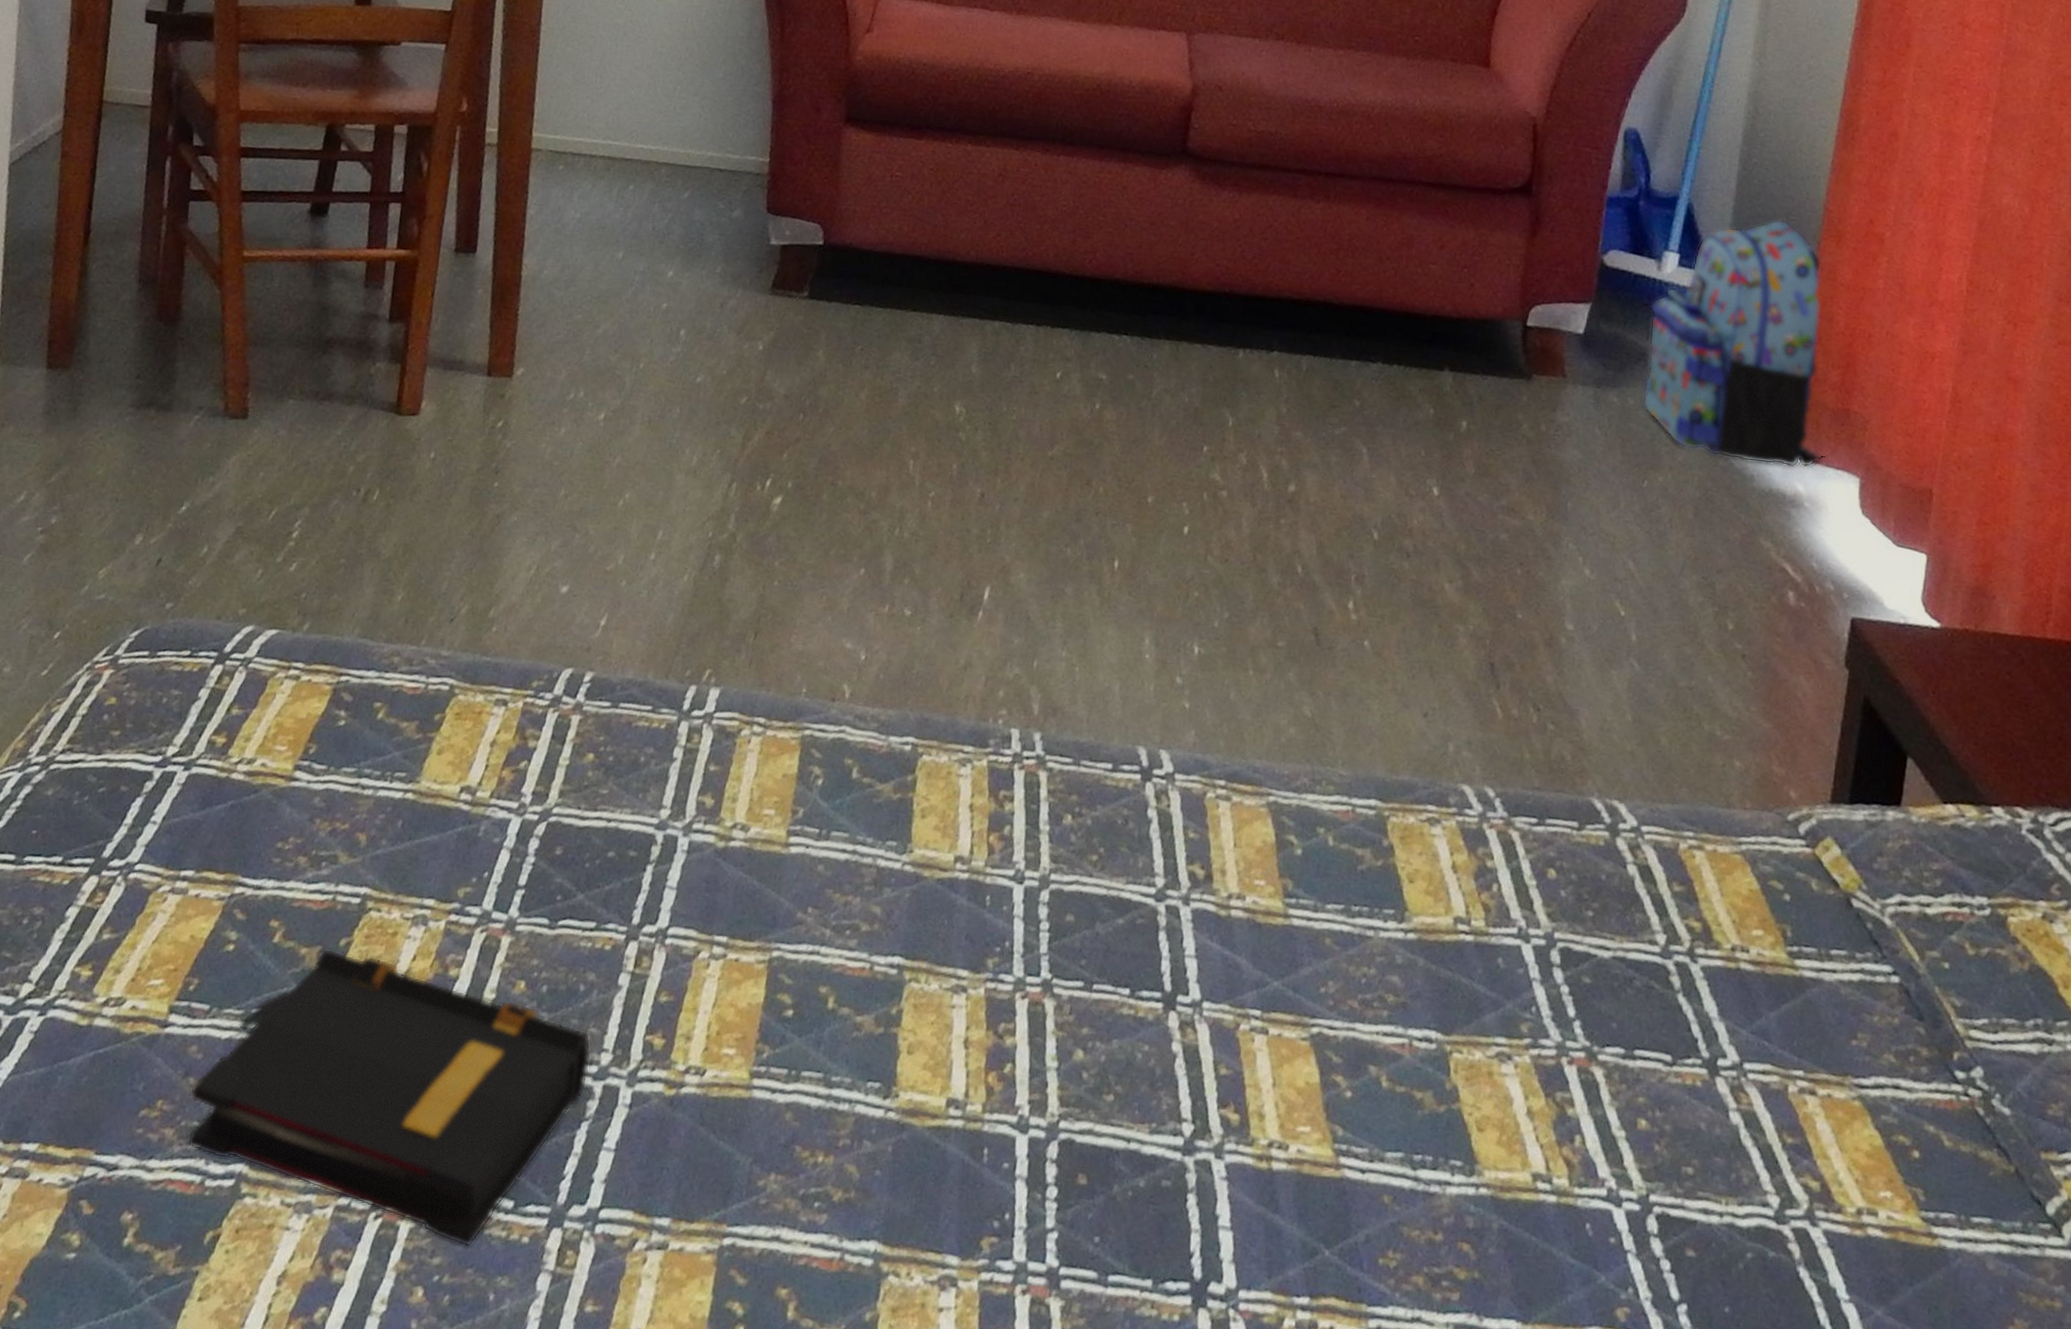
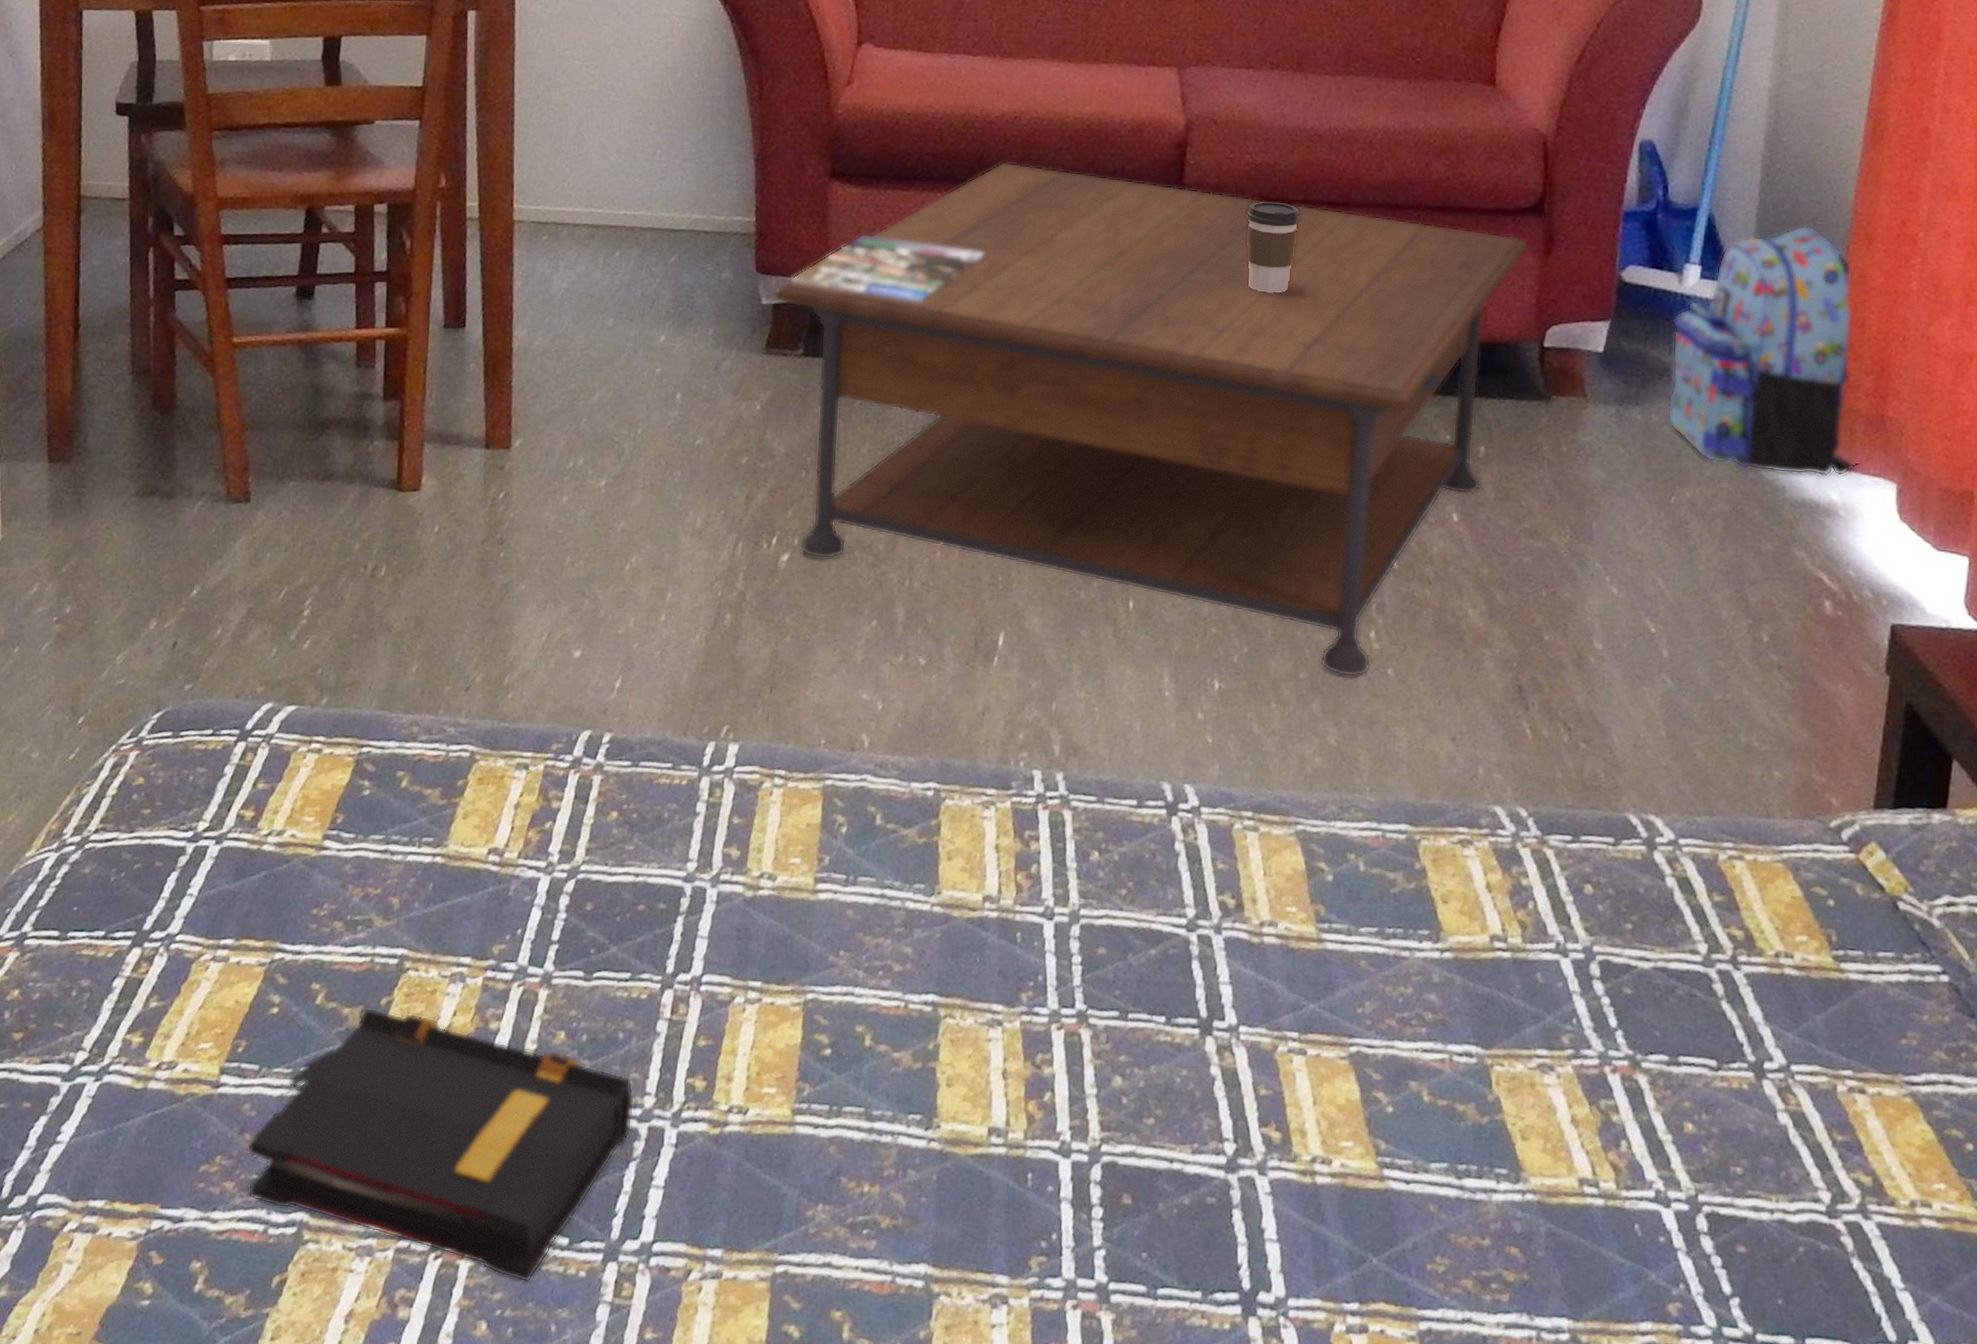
coffee table: none [783,116,1516,648] -> present [774,162,1529,677]
magazine: none [798,179,991,251] -> present [789,233,985,302]
coffee cup: none [1245,168,1298,260] -> present [1246,201,1301,294]

